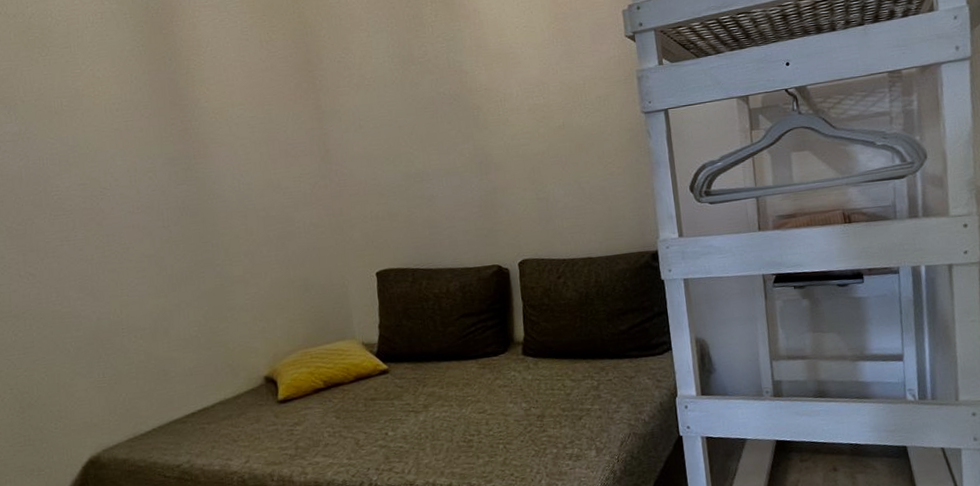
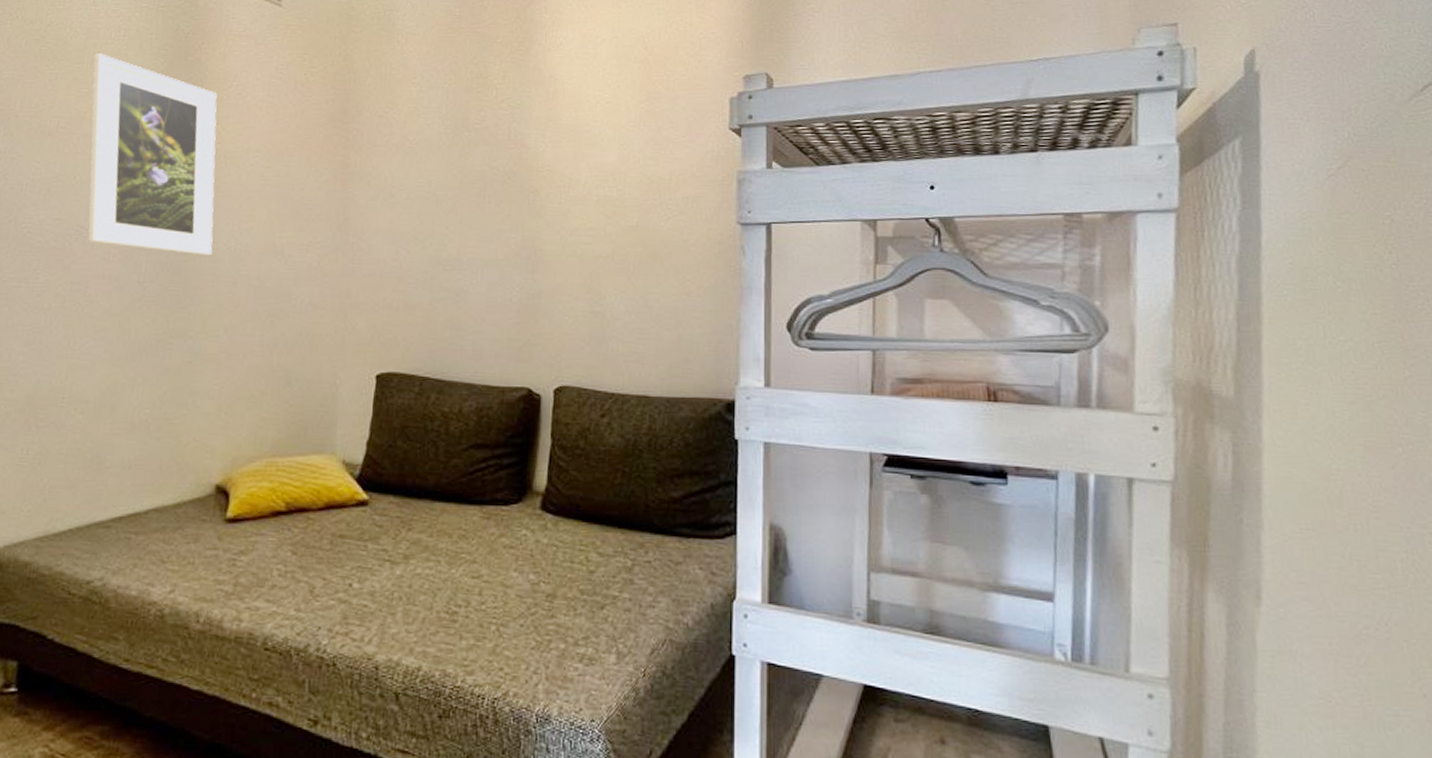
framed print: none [80,36,221,200] -> present [88,53,217,256]

